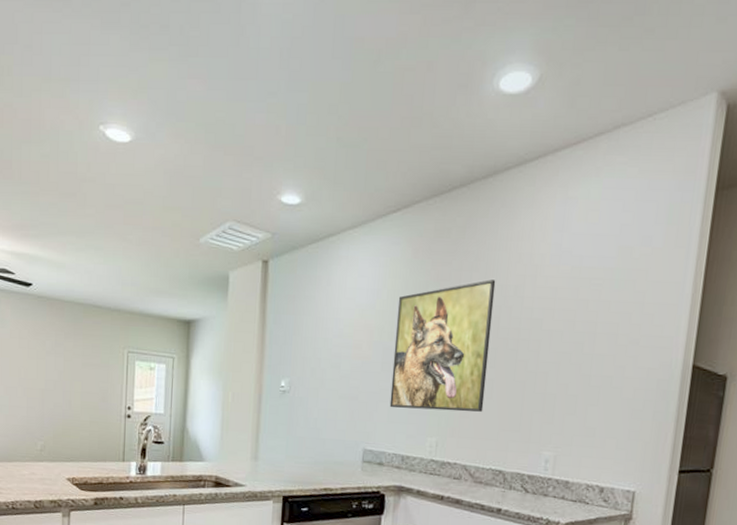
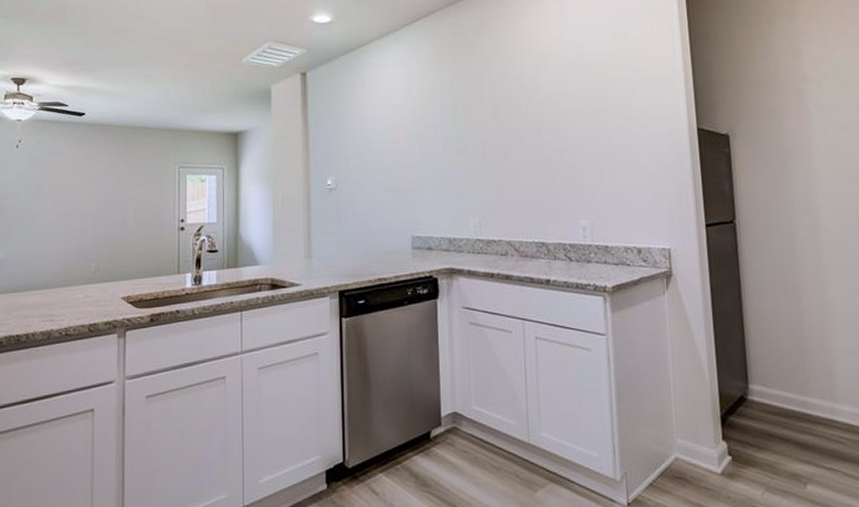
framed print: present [389,279,496,412] -> none [427,71,519,194]

